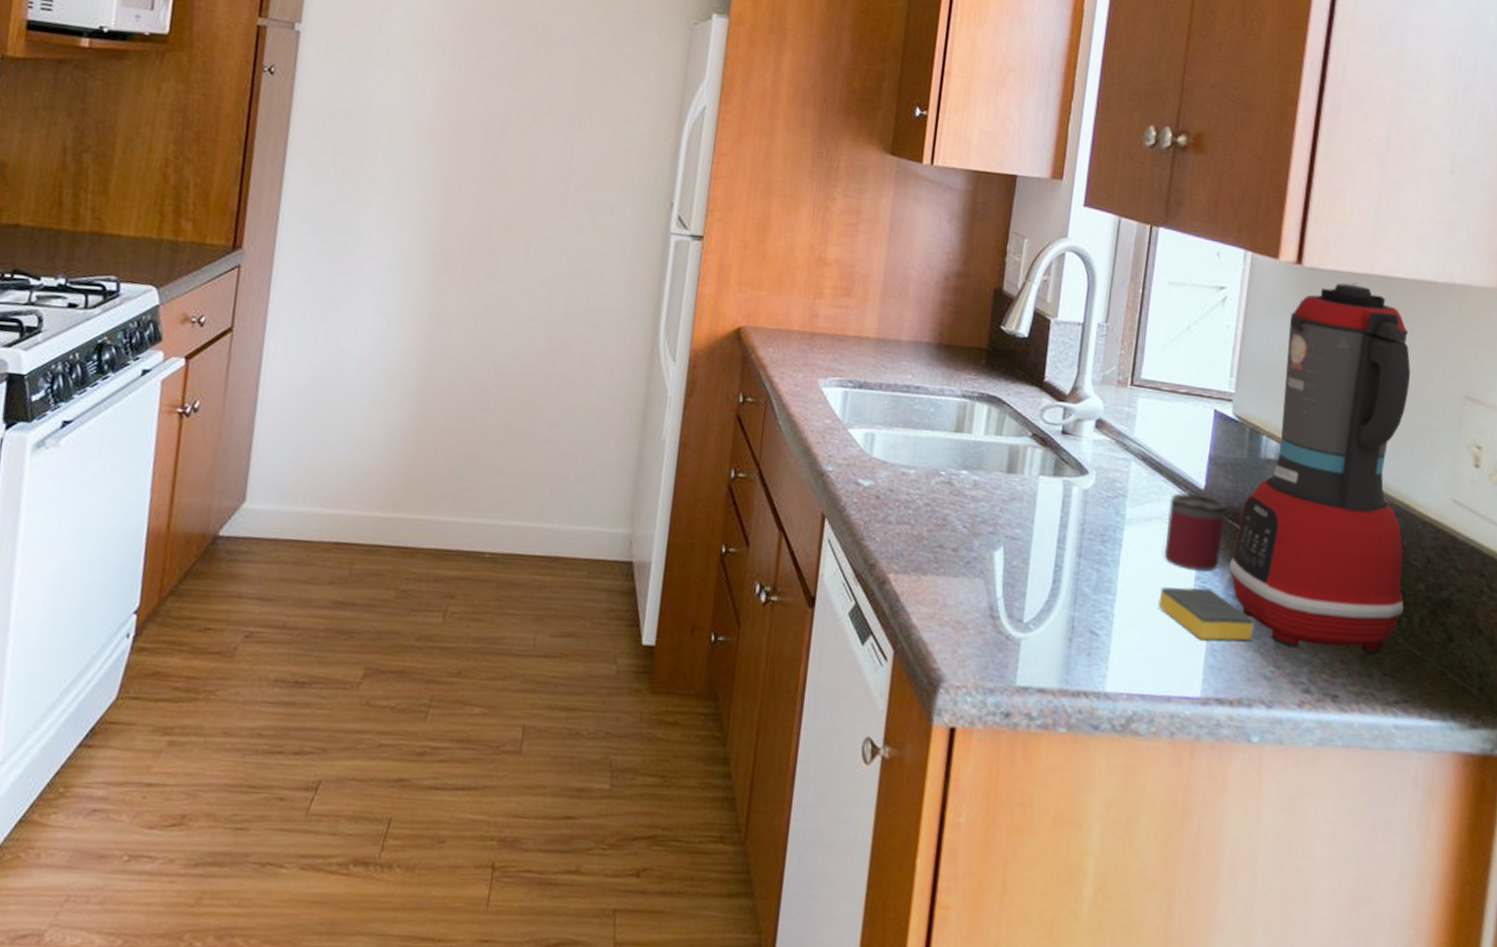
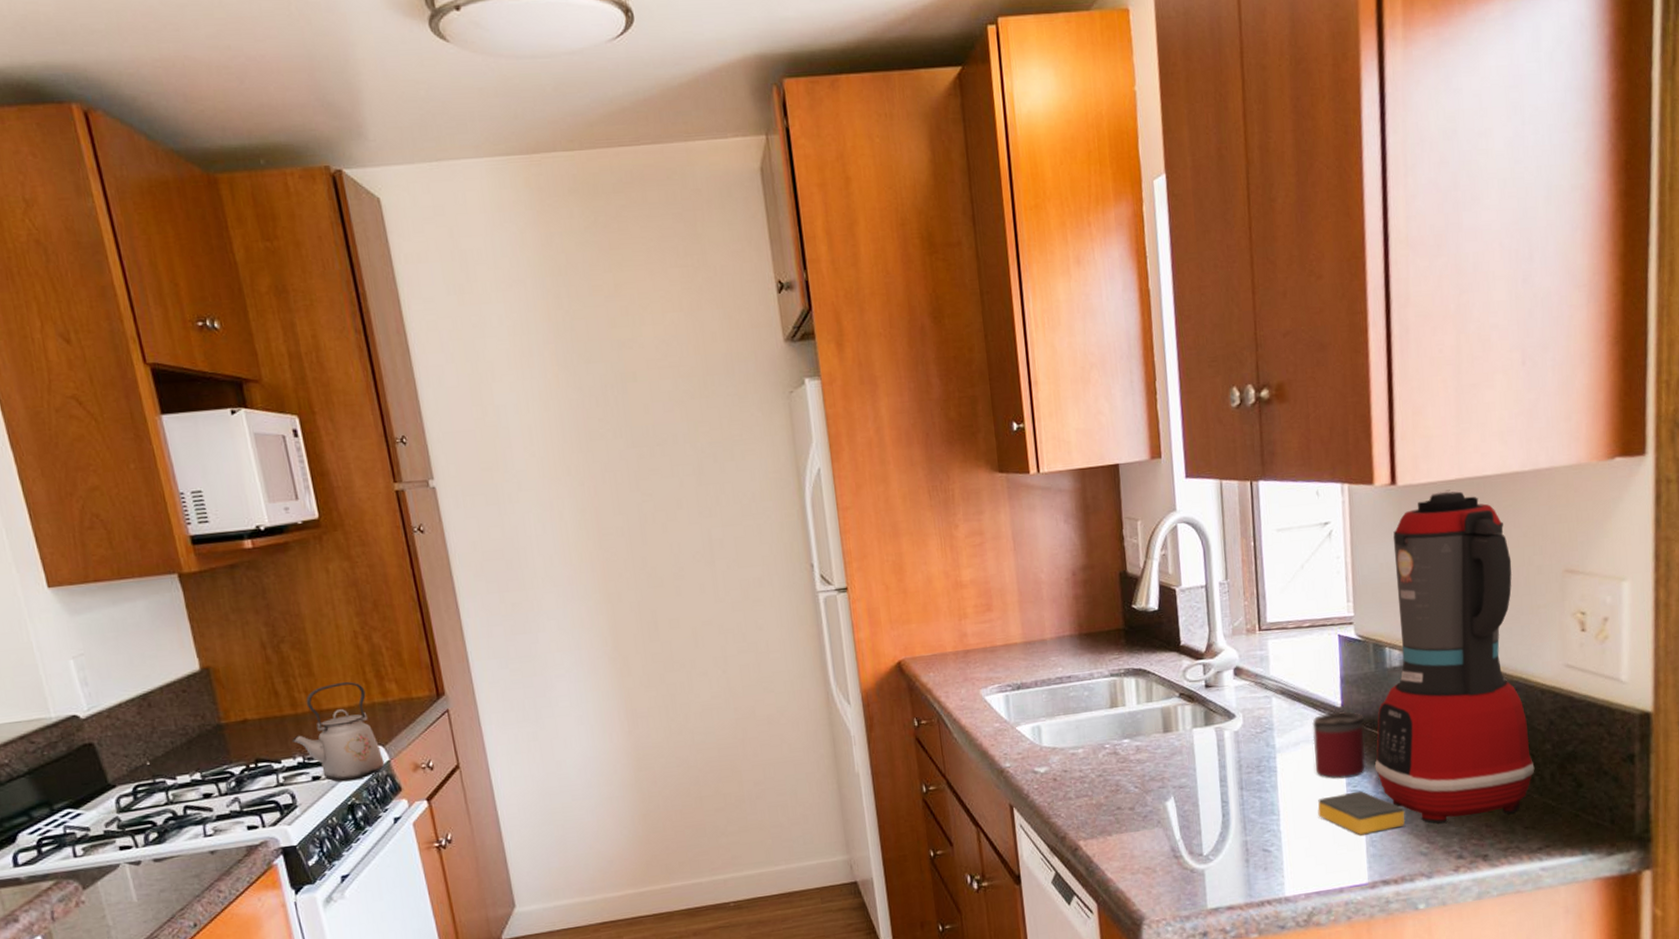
kettle: none [59,208,158,319] -> present [291,681,385,782]

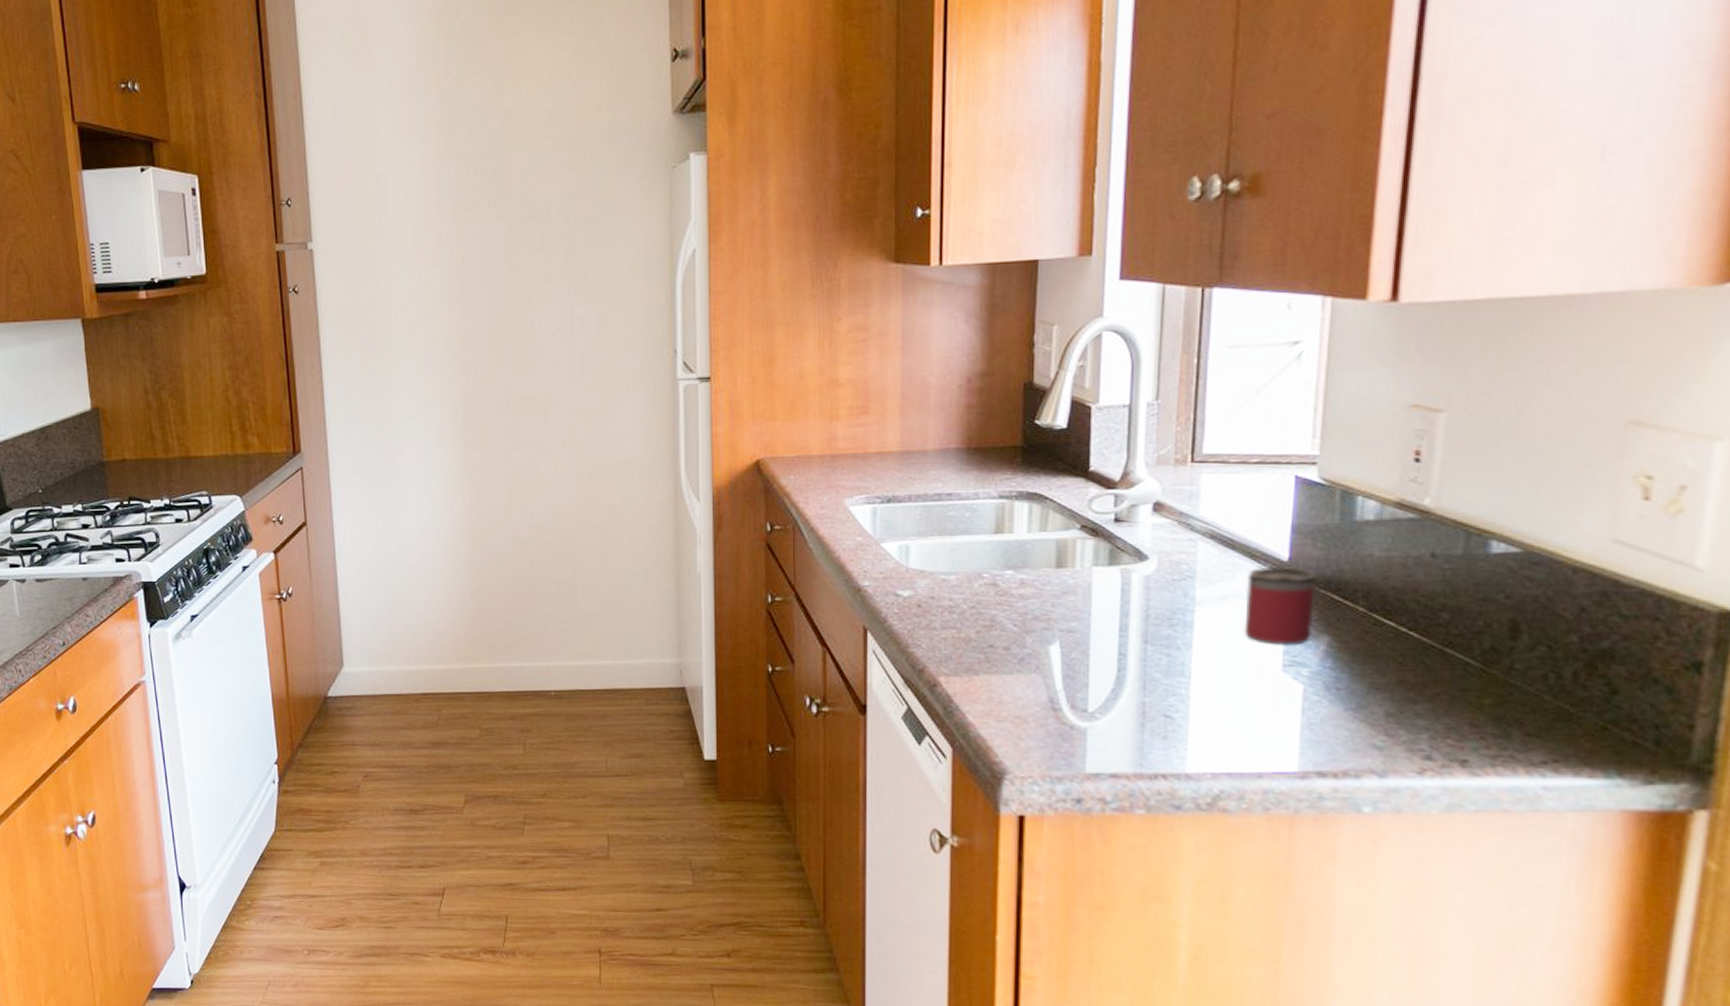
kettle: present [291,681,385,782] -> none [161,431,240,527]
sponge: present [1318,790,1405,835] -> none [1241,662,1358,715]
blender: present [1374,491,1535,824] -> none [1324,314,1551,715]

